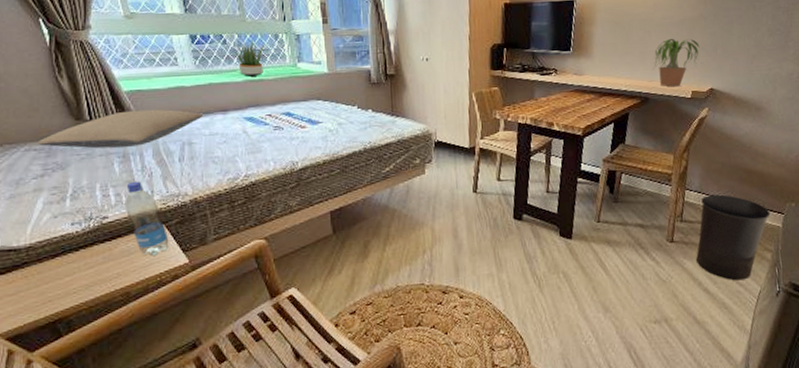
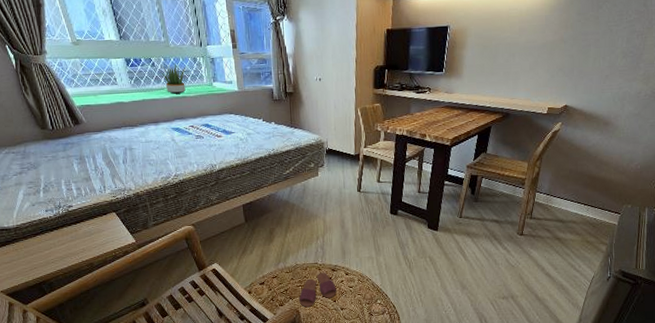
pillow: present [37,109,202,149] -> none [14,121,139,152]
bottle: present [125,181,169,256] -> none [84,178,120,236]
slippers: none [401,295,448,343] -> present [299,272,337,307]
potted plant: present [653,38,702,87] -> none [514,60,559,104]
waste bin: present [696,194,770,281] -> none [541,196,608,267]

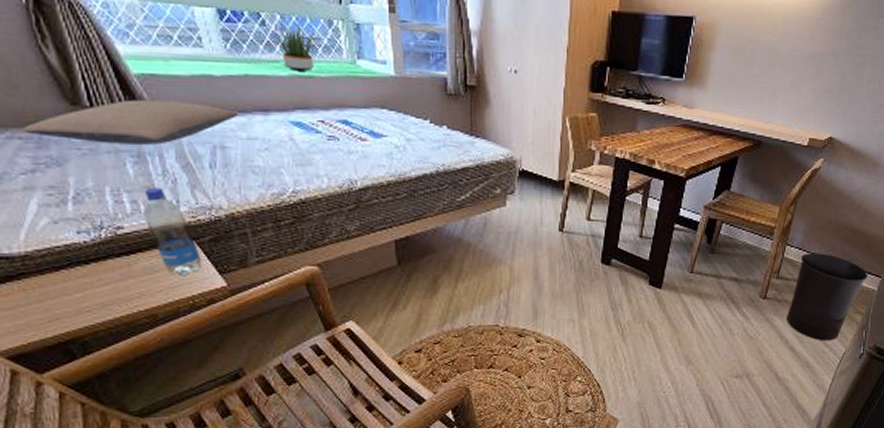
pillow: none [14,121,139,152] -> present [22,99,237,145]
bottle: none [84,178,120,236] -> present [143,187,202,276]
slippers: present [299,272,337,307] -> none [471,338,523,384]
waste bin: none [541,196,608,267] -> present [787,253,868,341]

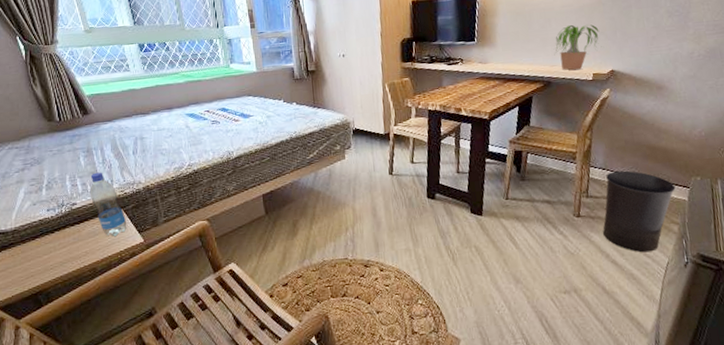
pillow: present [22,99,237,145] -> none [18,109,151,145]
potted plant: present [271,21,316,71] -> none [173,45,202,78]
potted plant: none [771,74,826,132] -> present [554,24,602,70]

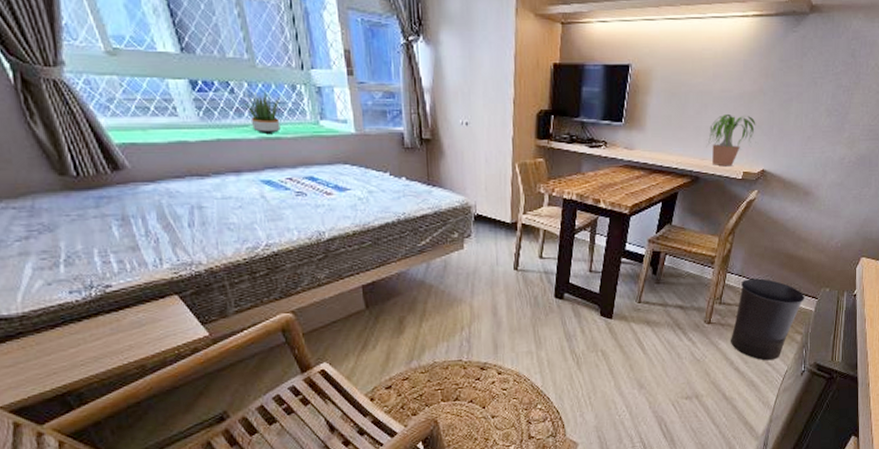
bottle: present [90,172,127,236] -> none [129,247,185,328]
potted plant: none [173,45,202,78] -> present [240,88,281,133]

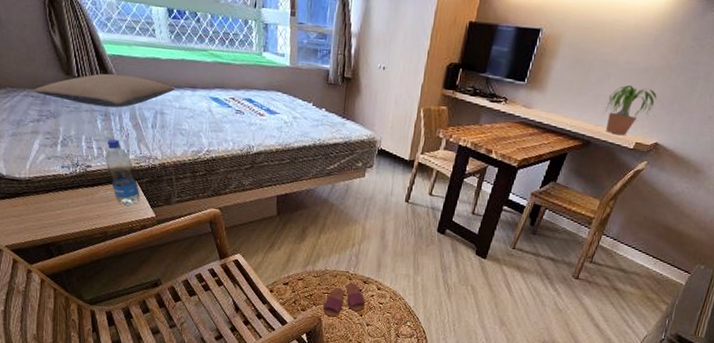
pillow: none [15,166,212,209] -> present [34,73,174,108]
bottle: none [129,247,185,328] -> present [105,139,140,206]
potted plant: present [240,88,281,133] -> none [203,19,235,59]
slippers: none [438,371,486,416] -> present [323,282,365,317]
waste bin: present [731,278,805,361] -> none [595,243,678,324]

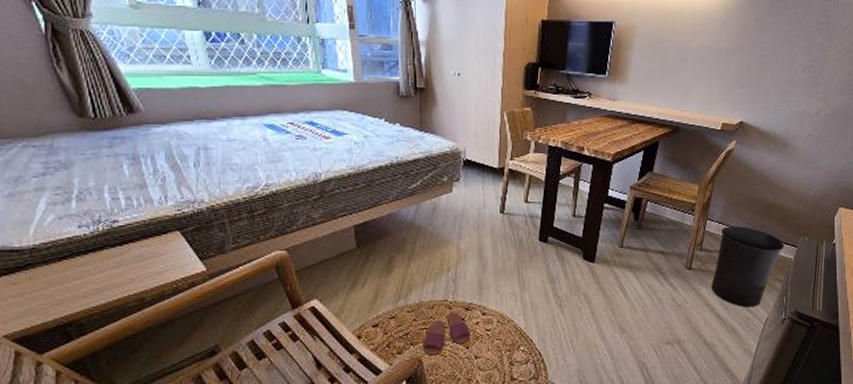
pillow: present [34,73,174,108] -> none [36,110,219,149]
bottle: present [105,139,140,206] -> none [136,185,185,262]
waste bin: none [595,243,678,324] -> present [711,226,784,308]
potted plant: present [602,84,657,136] -> none [686,68,734,118]

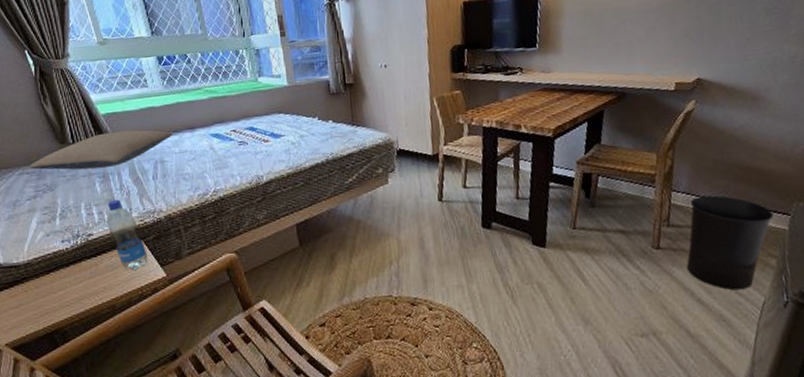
pillow: none [36,110,219,149] -> present [29,130,172,170]
bottle: none [136,185,185,262] -> present [107,199,148,270]
slippers: present [423,311,470,355] -> none [370,307,418,355]

